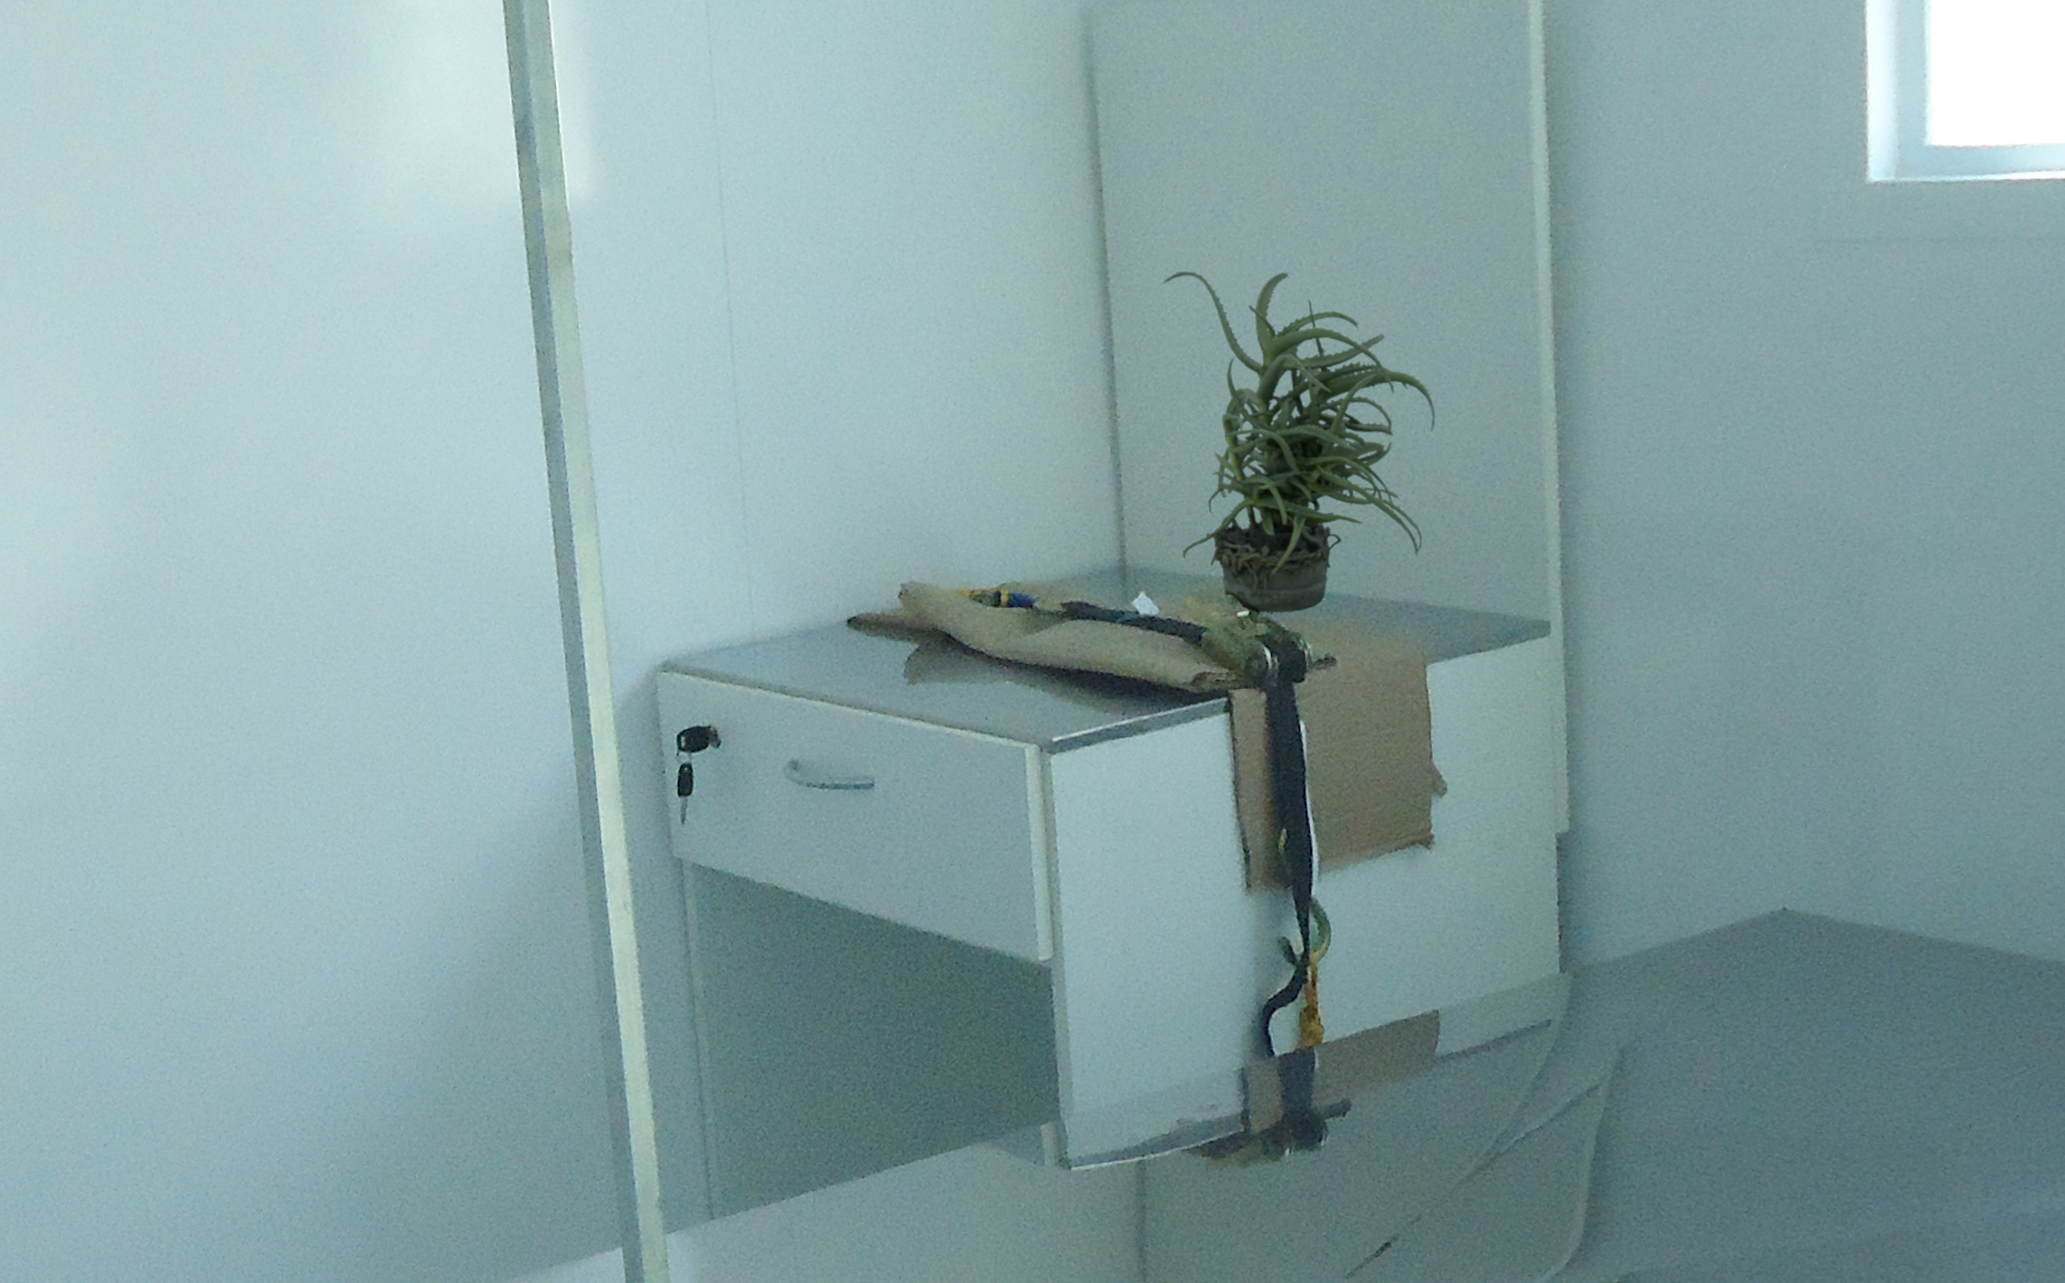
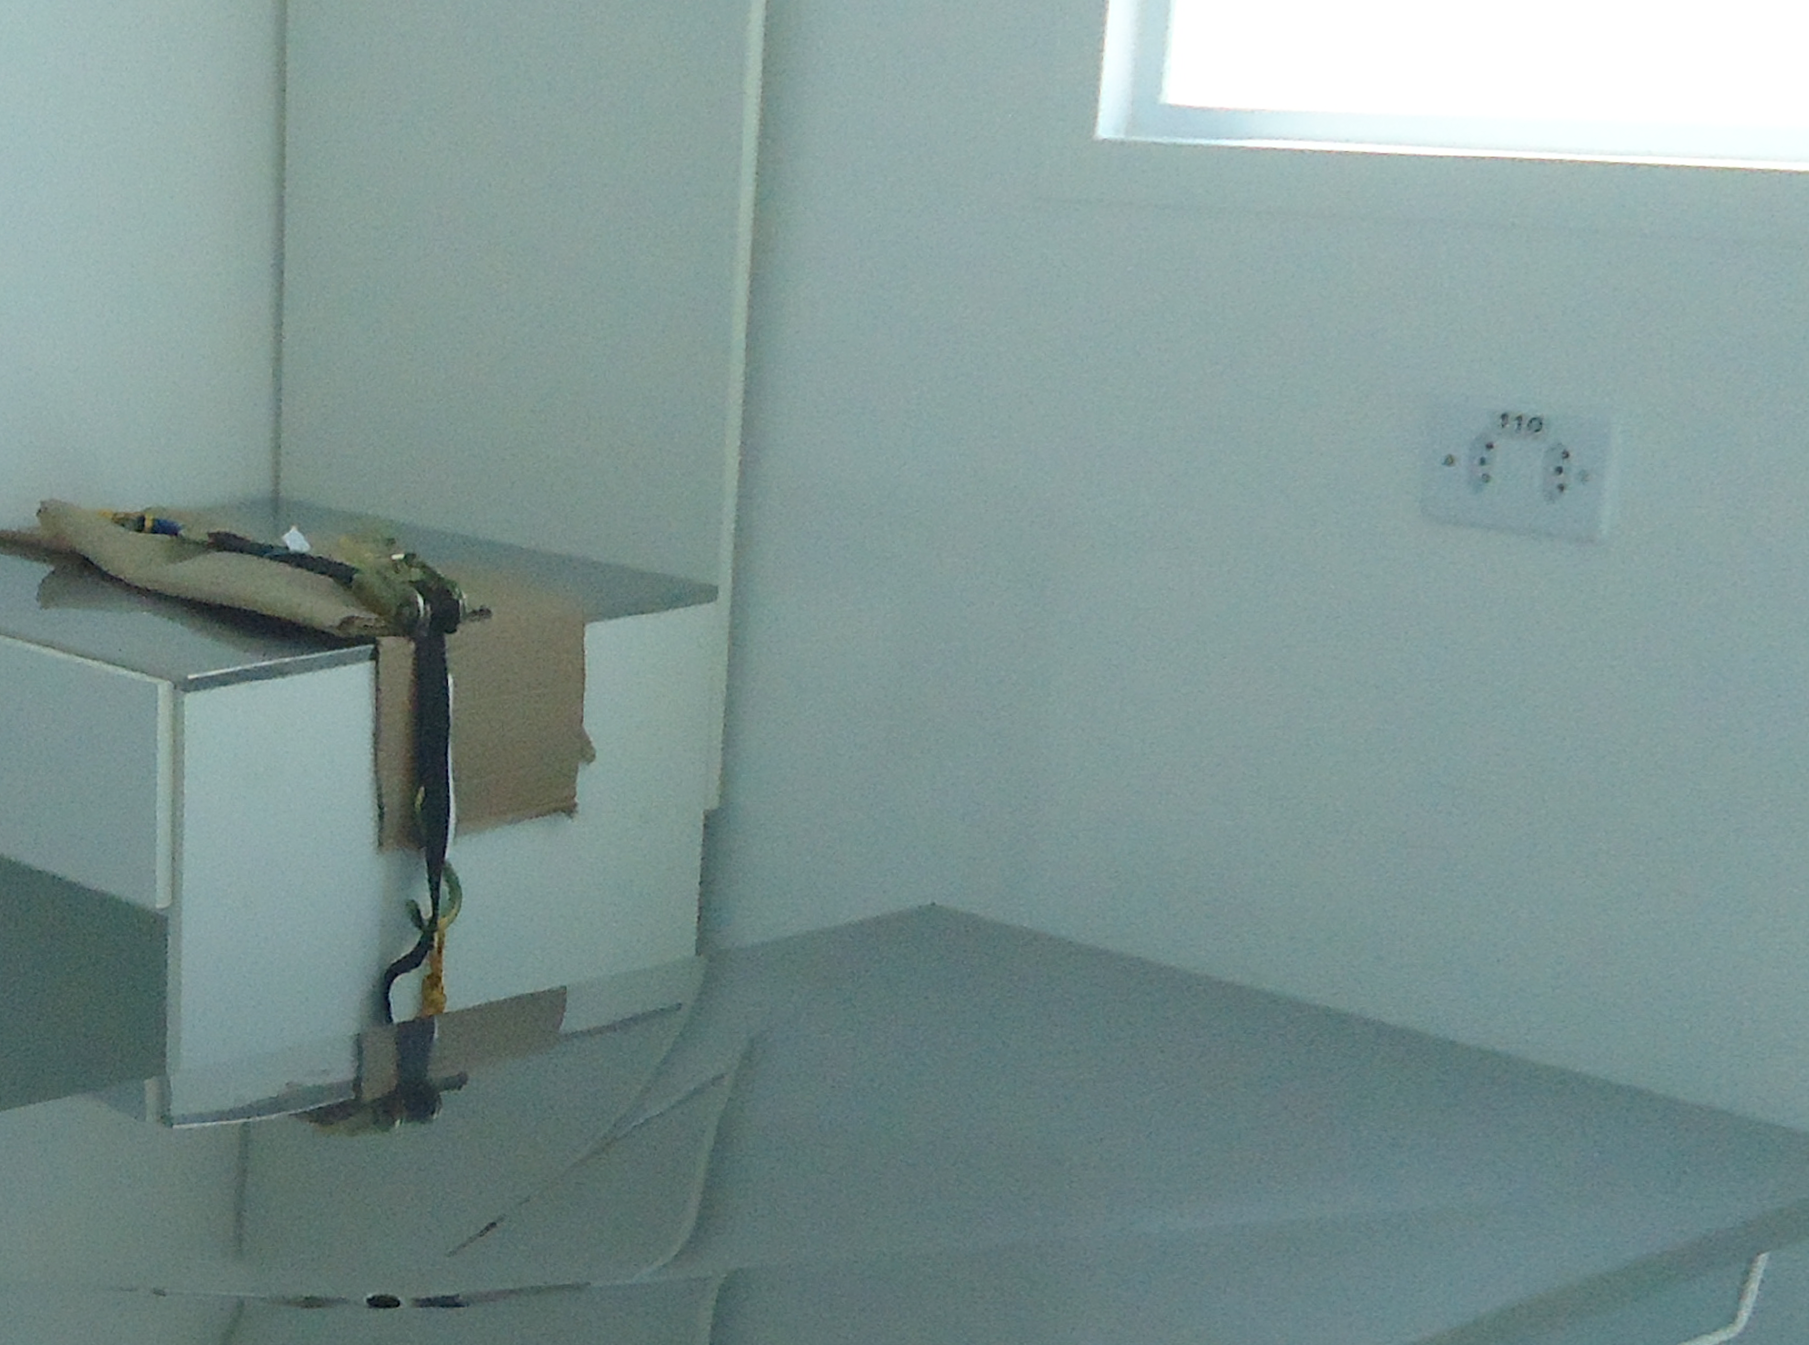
potted plant: present [1162,271,1436,613] -> none [339,184,618,558]

